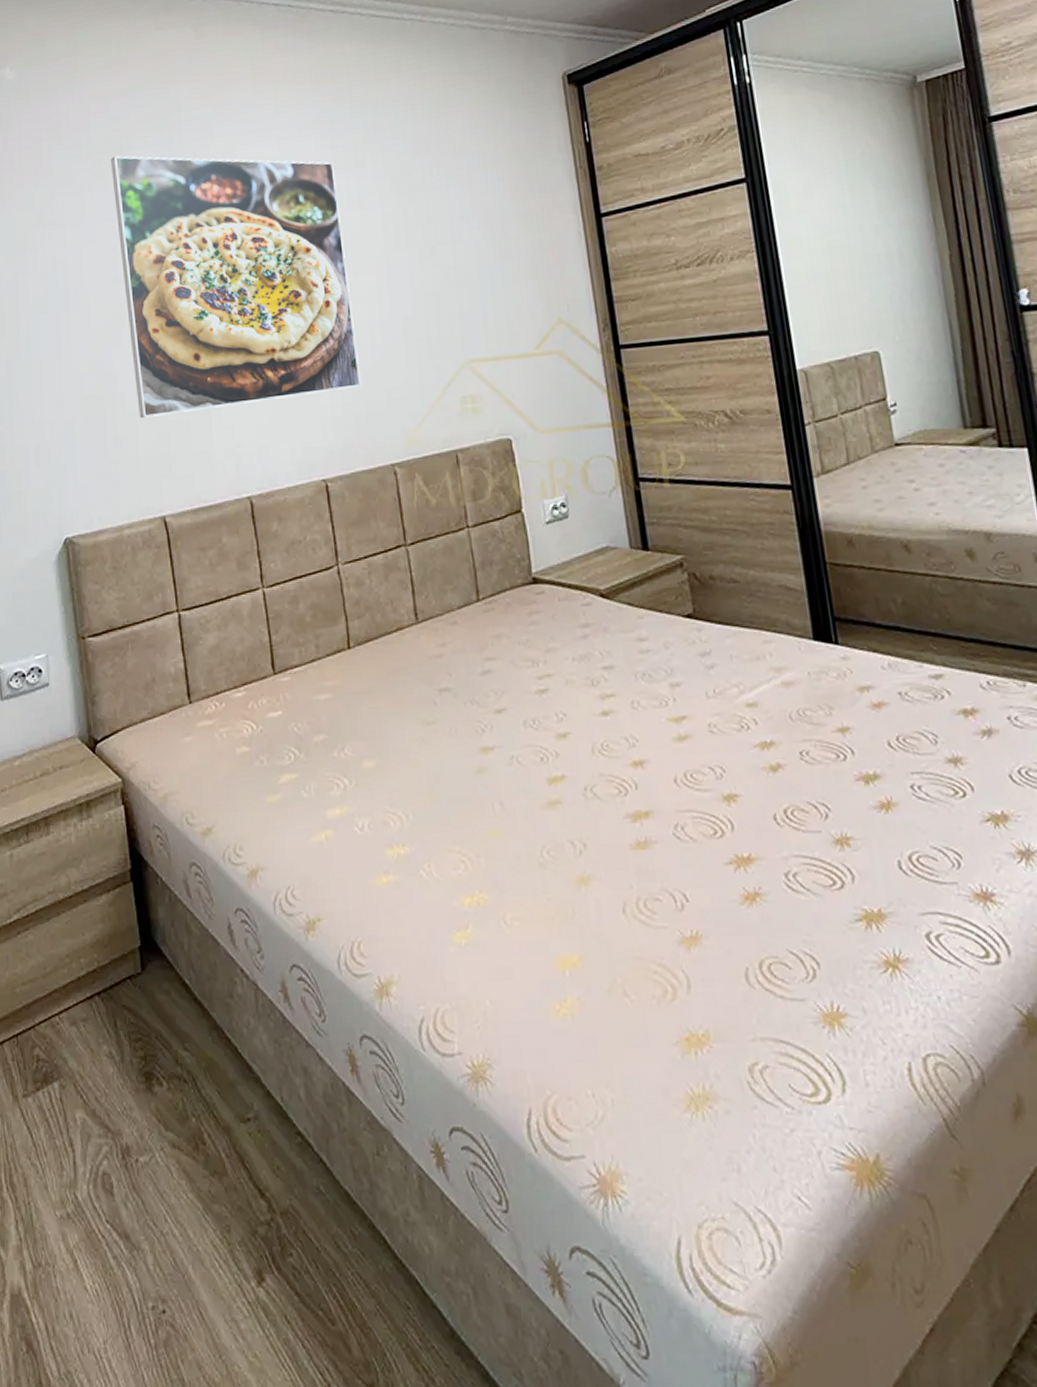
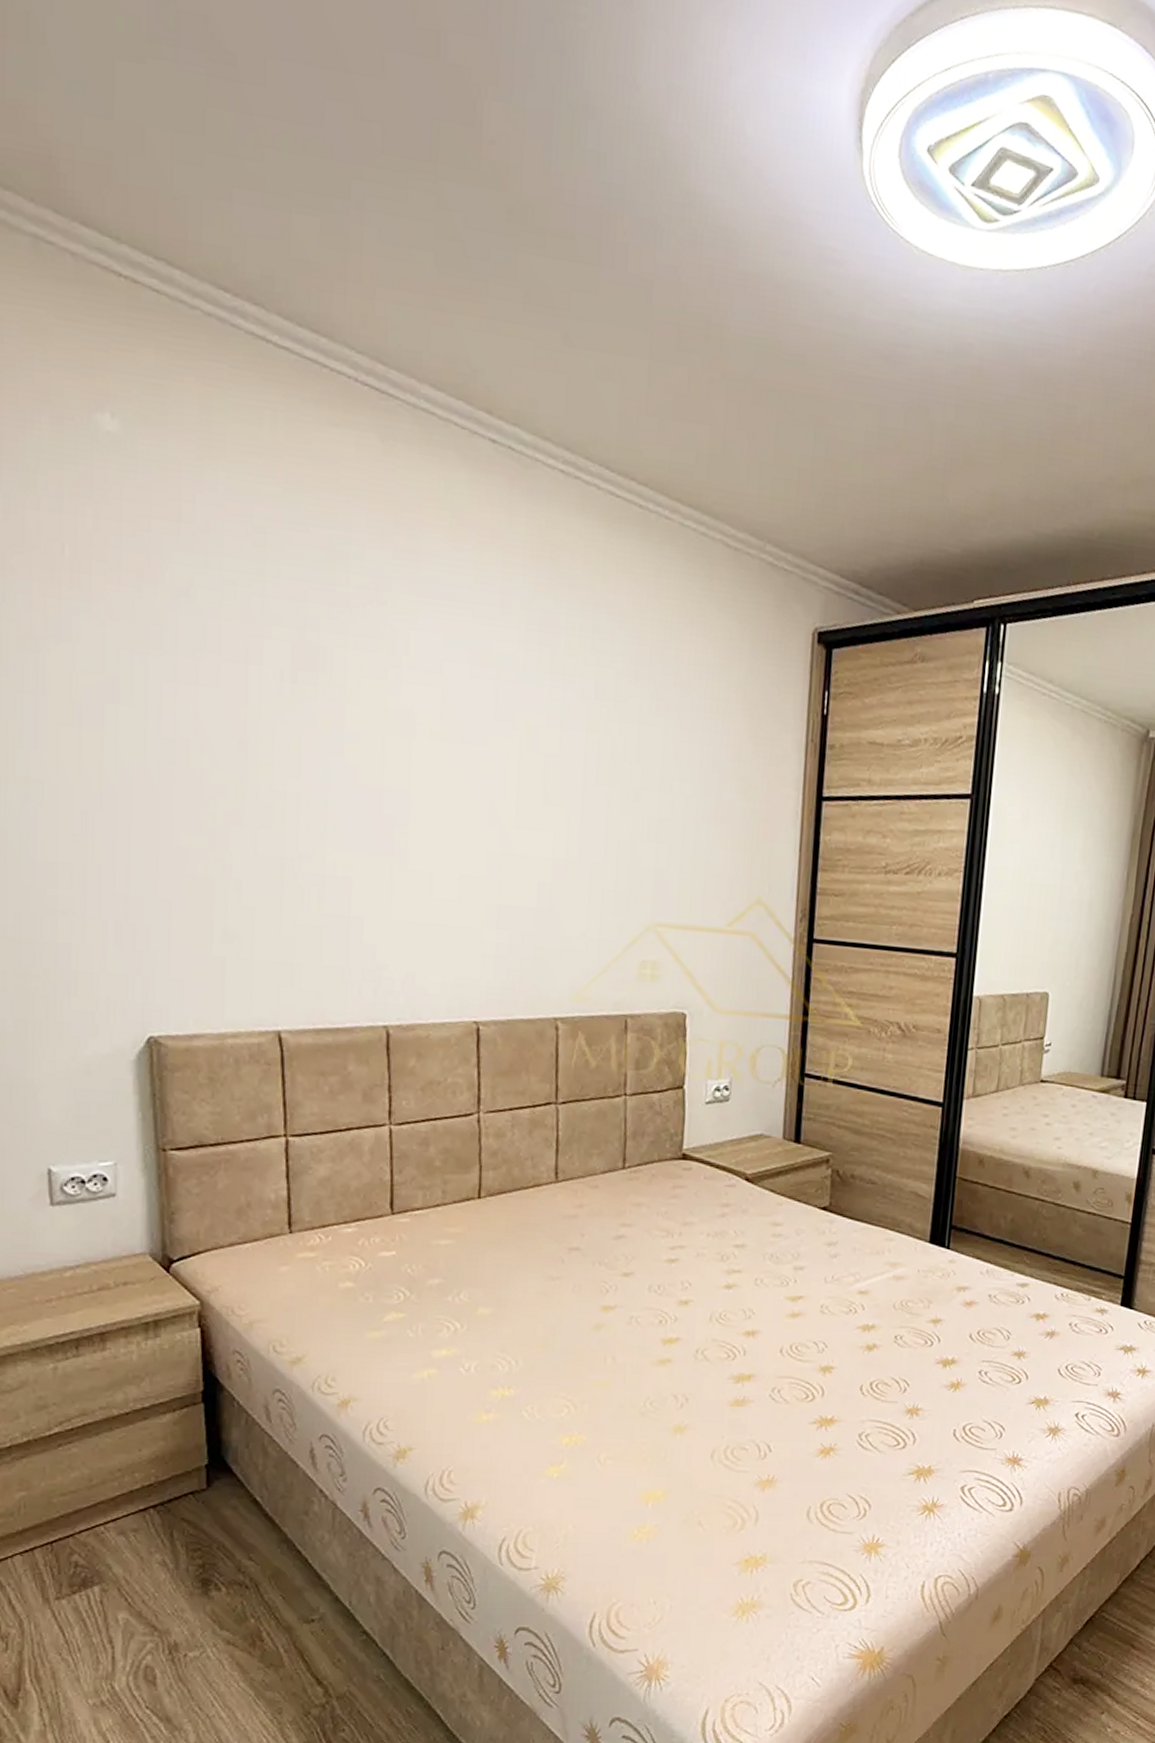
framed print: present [111,155,362,418] -> none [249,580,538,929]

